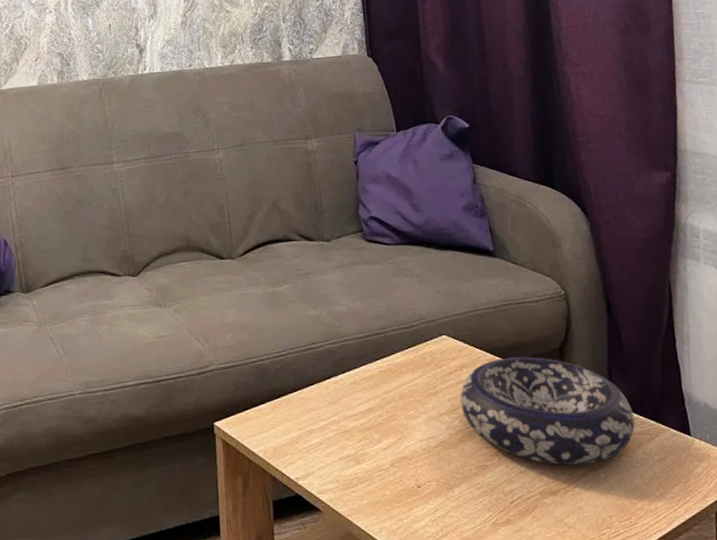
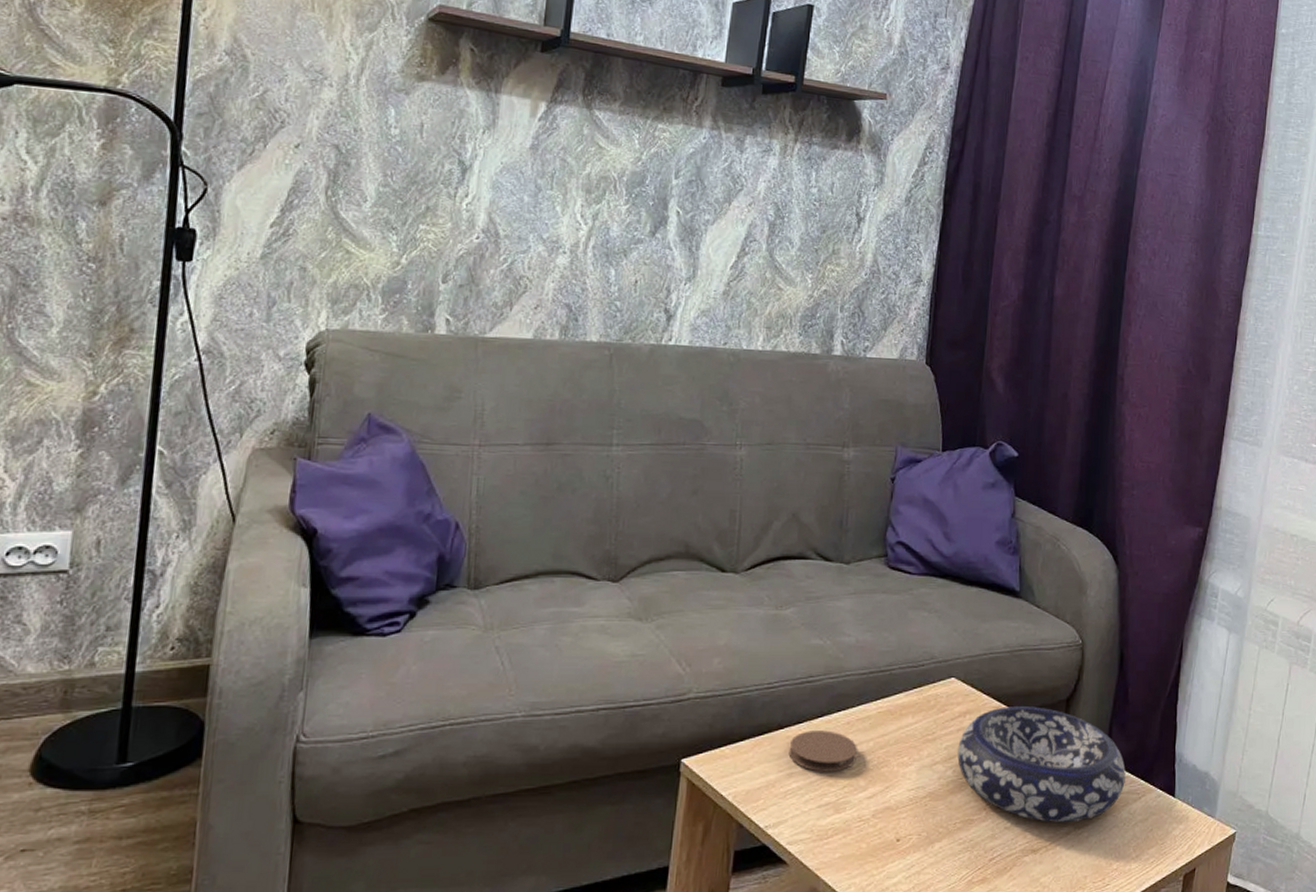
coaster: none [305,390,367,428] -> present [788,730,857,772]

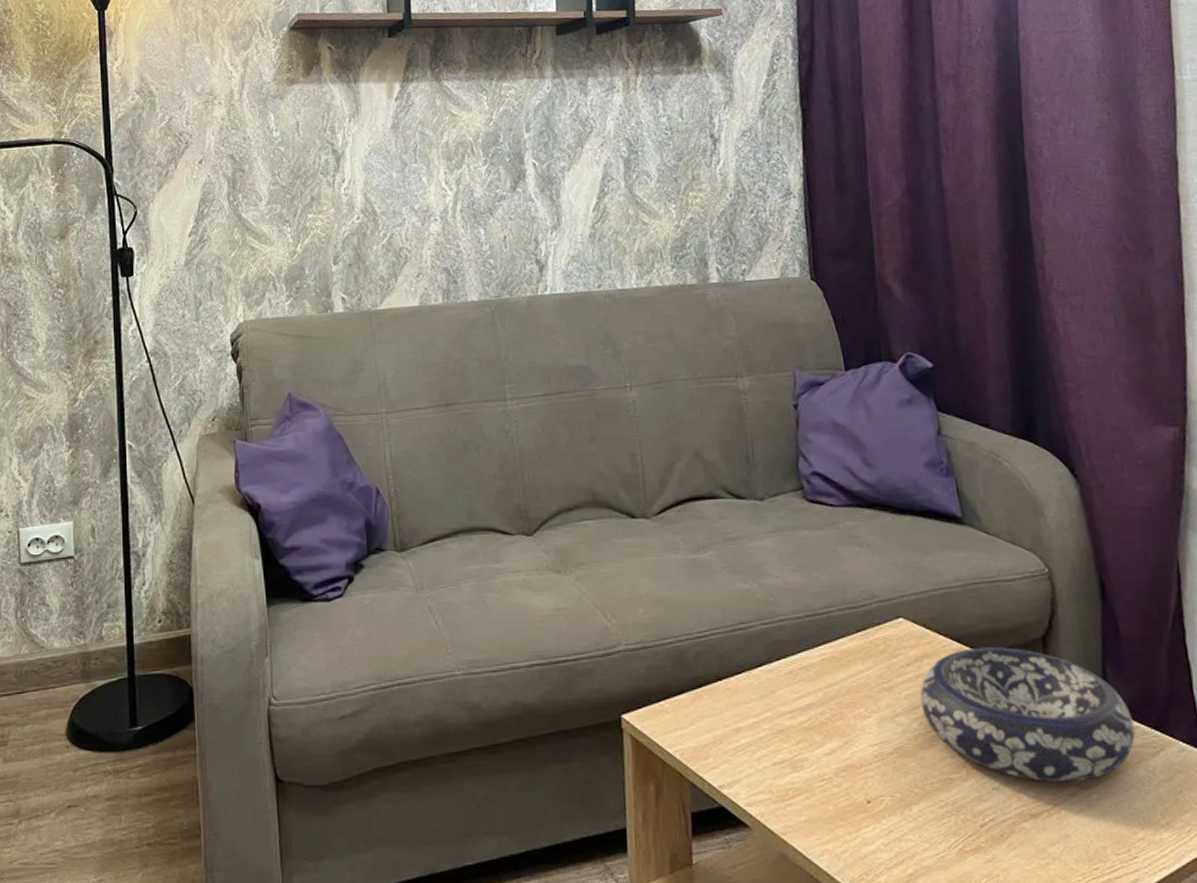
coaster: present [788,730,857,772] -> none [731,681,807,727]

